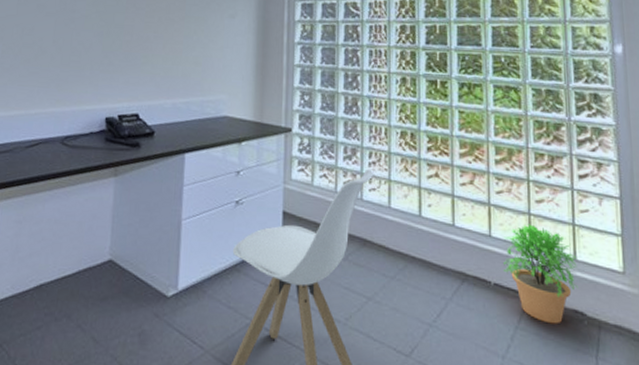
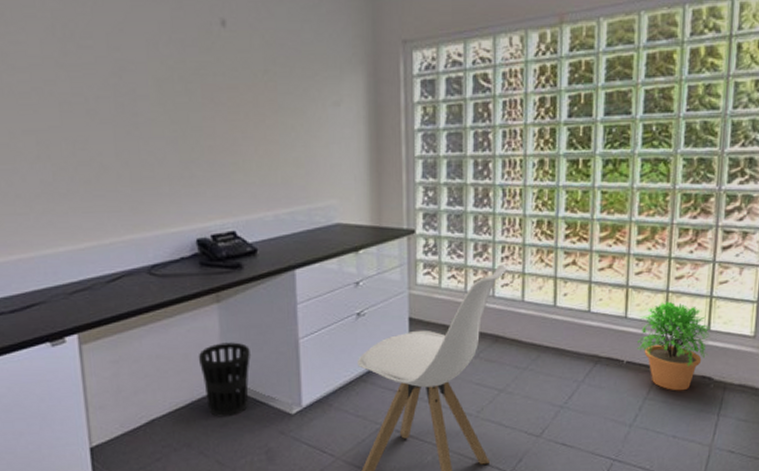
wastebasket: none [90,215,137,292] -> present [198,342,250,417]

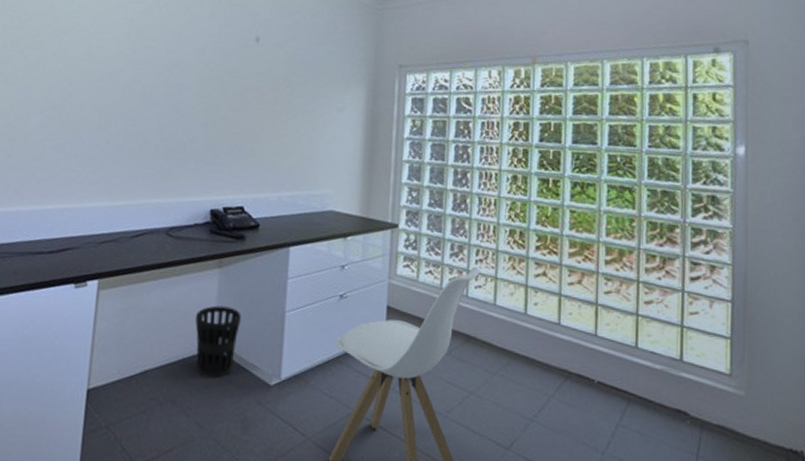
potted plant: present [637,301,711,391] -> none [608,324,683,423]

